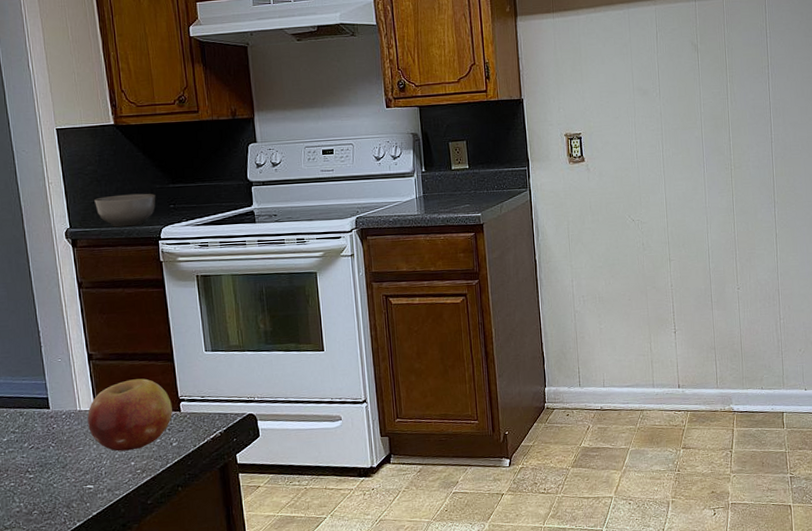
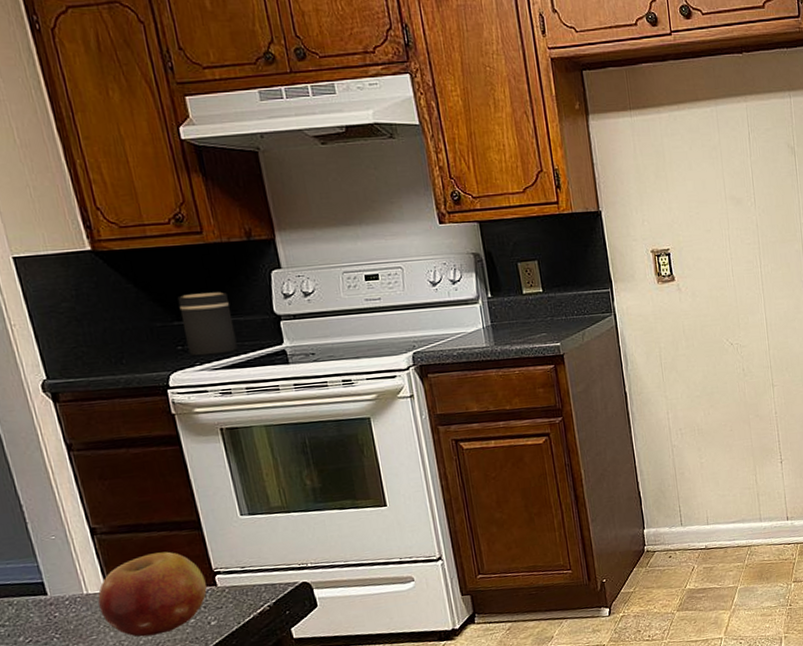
bowl: present [94,193,156,227] -> none [76,334,159,376]
cylinder: none [174,160,217,214] -> present [177,292,238,356]

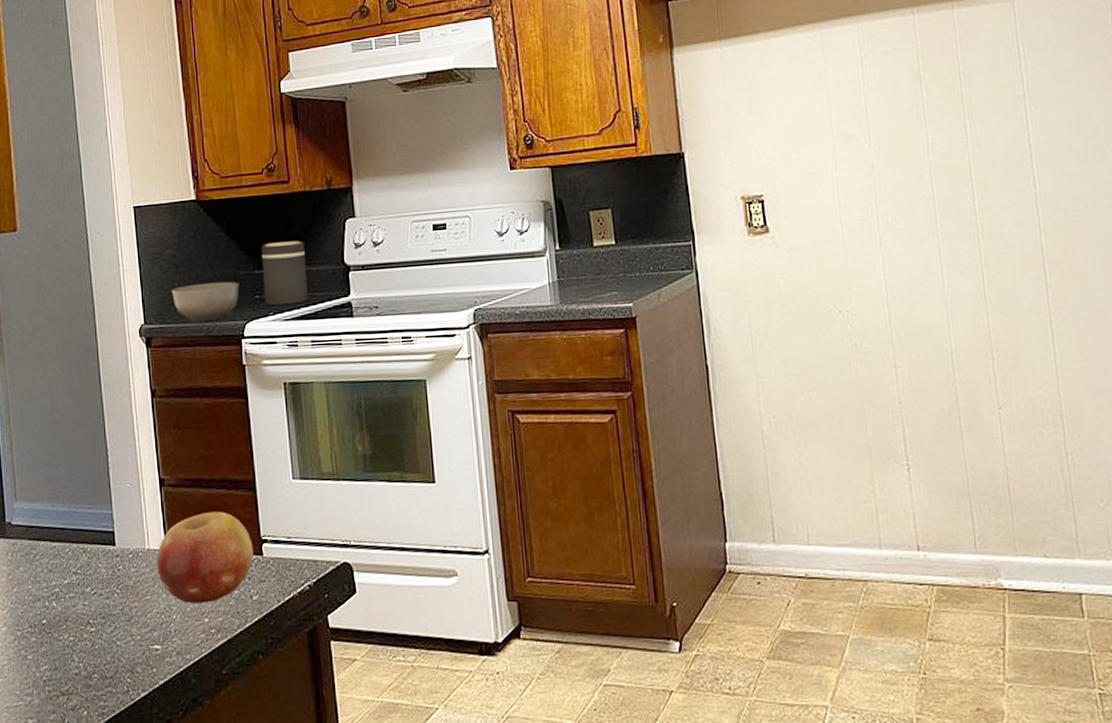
bowl: none [76,334,159,376] -> present [172,281,240,323]

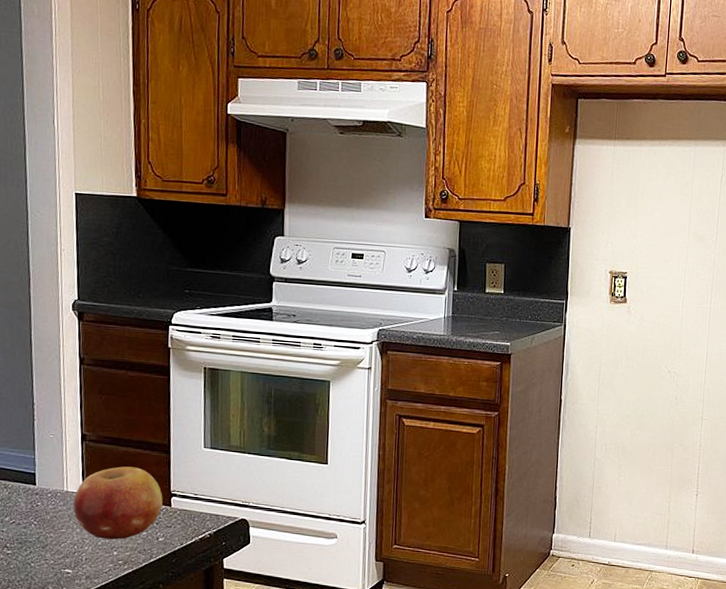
bowl: present [172,281,240,323] -> none [107,271,172,307]
cylinder: present [261,240,308,306] -> none [193,246,236,303]

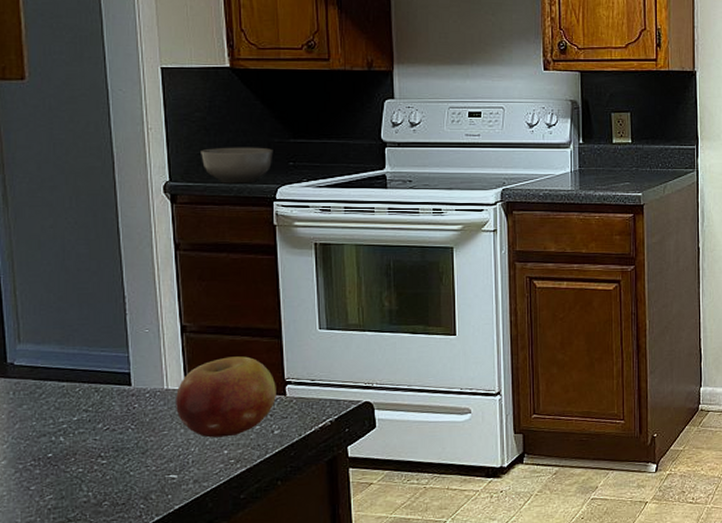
bowl: none [107,271,172,307] -> present [201,147,273,184]

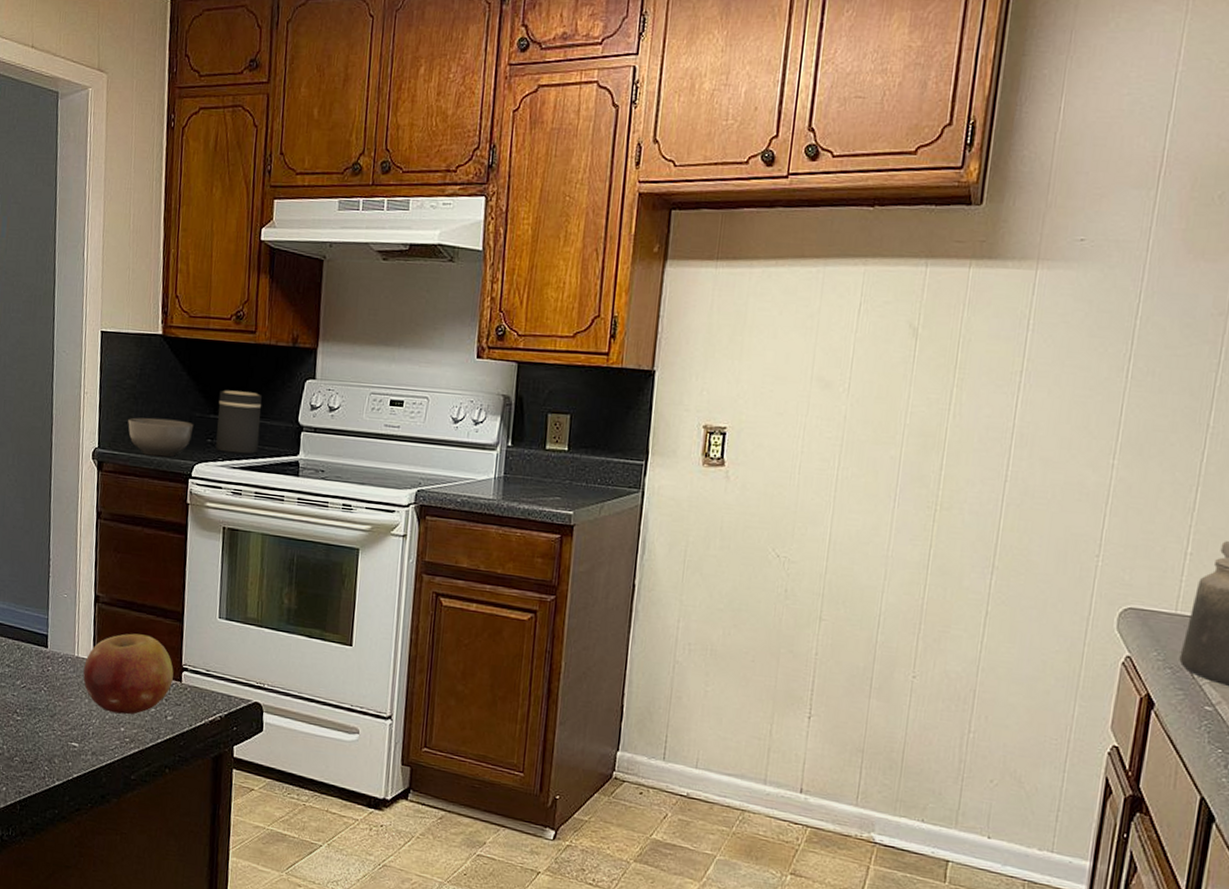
cylinder: none [297,115,343,173] -> present [215,390,262,454]

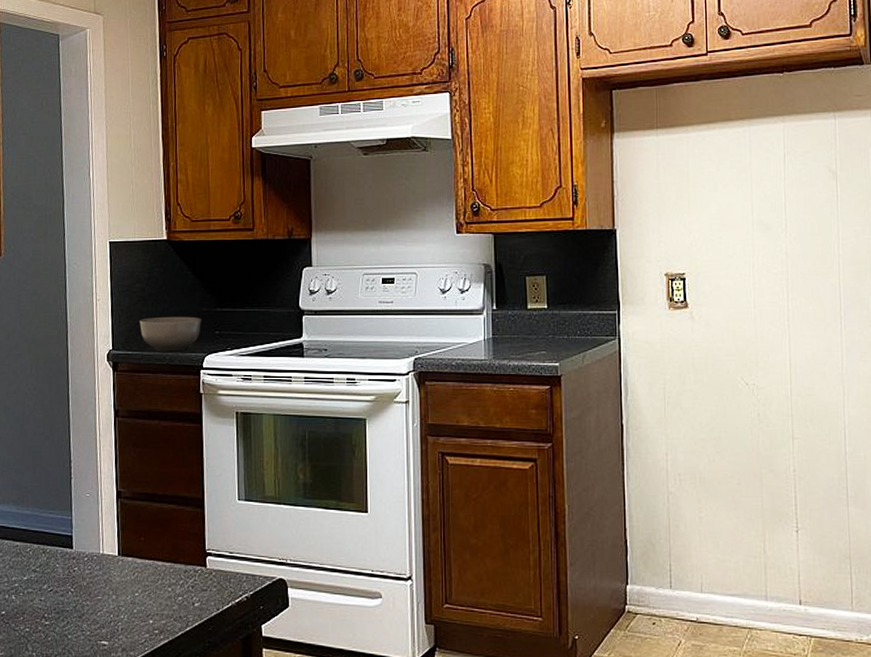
fruit: present [83,633,174,715] -> none [109,524,198,606]
cylinder: present [215,390,262,454] -> none [223,284,264,342]

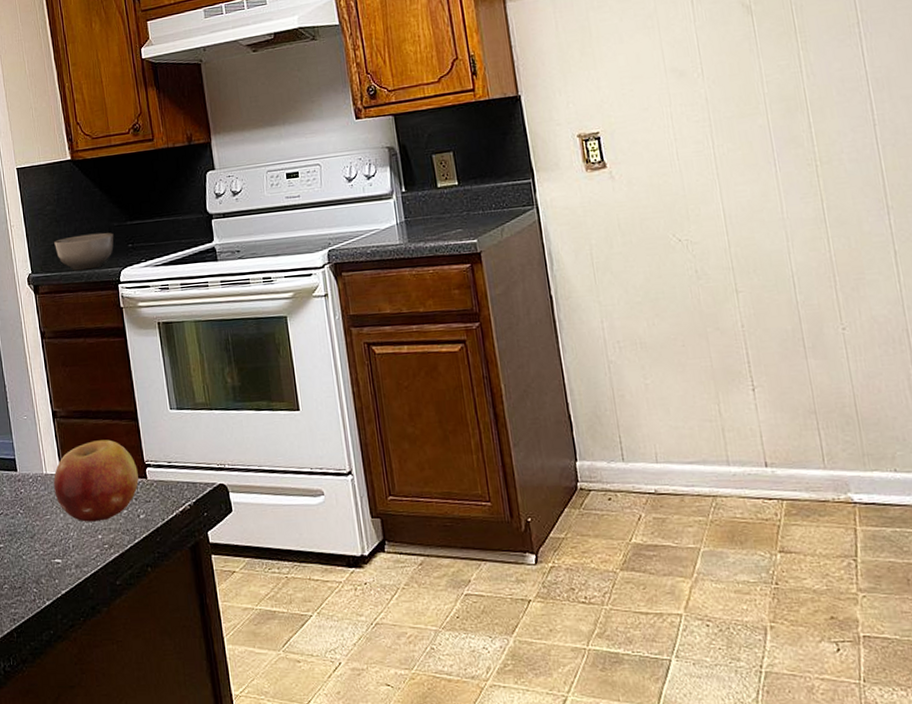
fruit: none [109,524,198,606] -> present [54,439,139,522]

